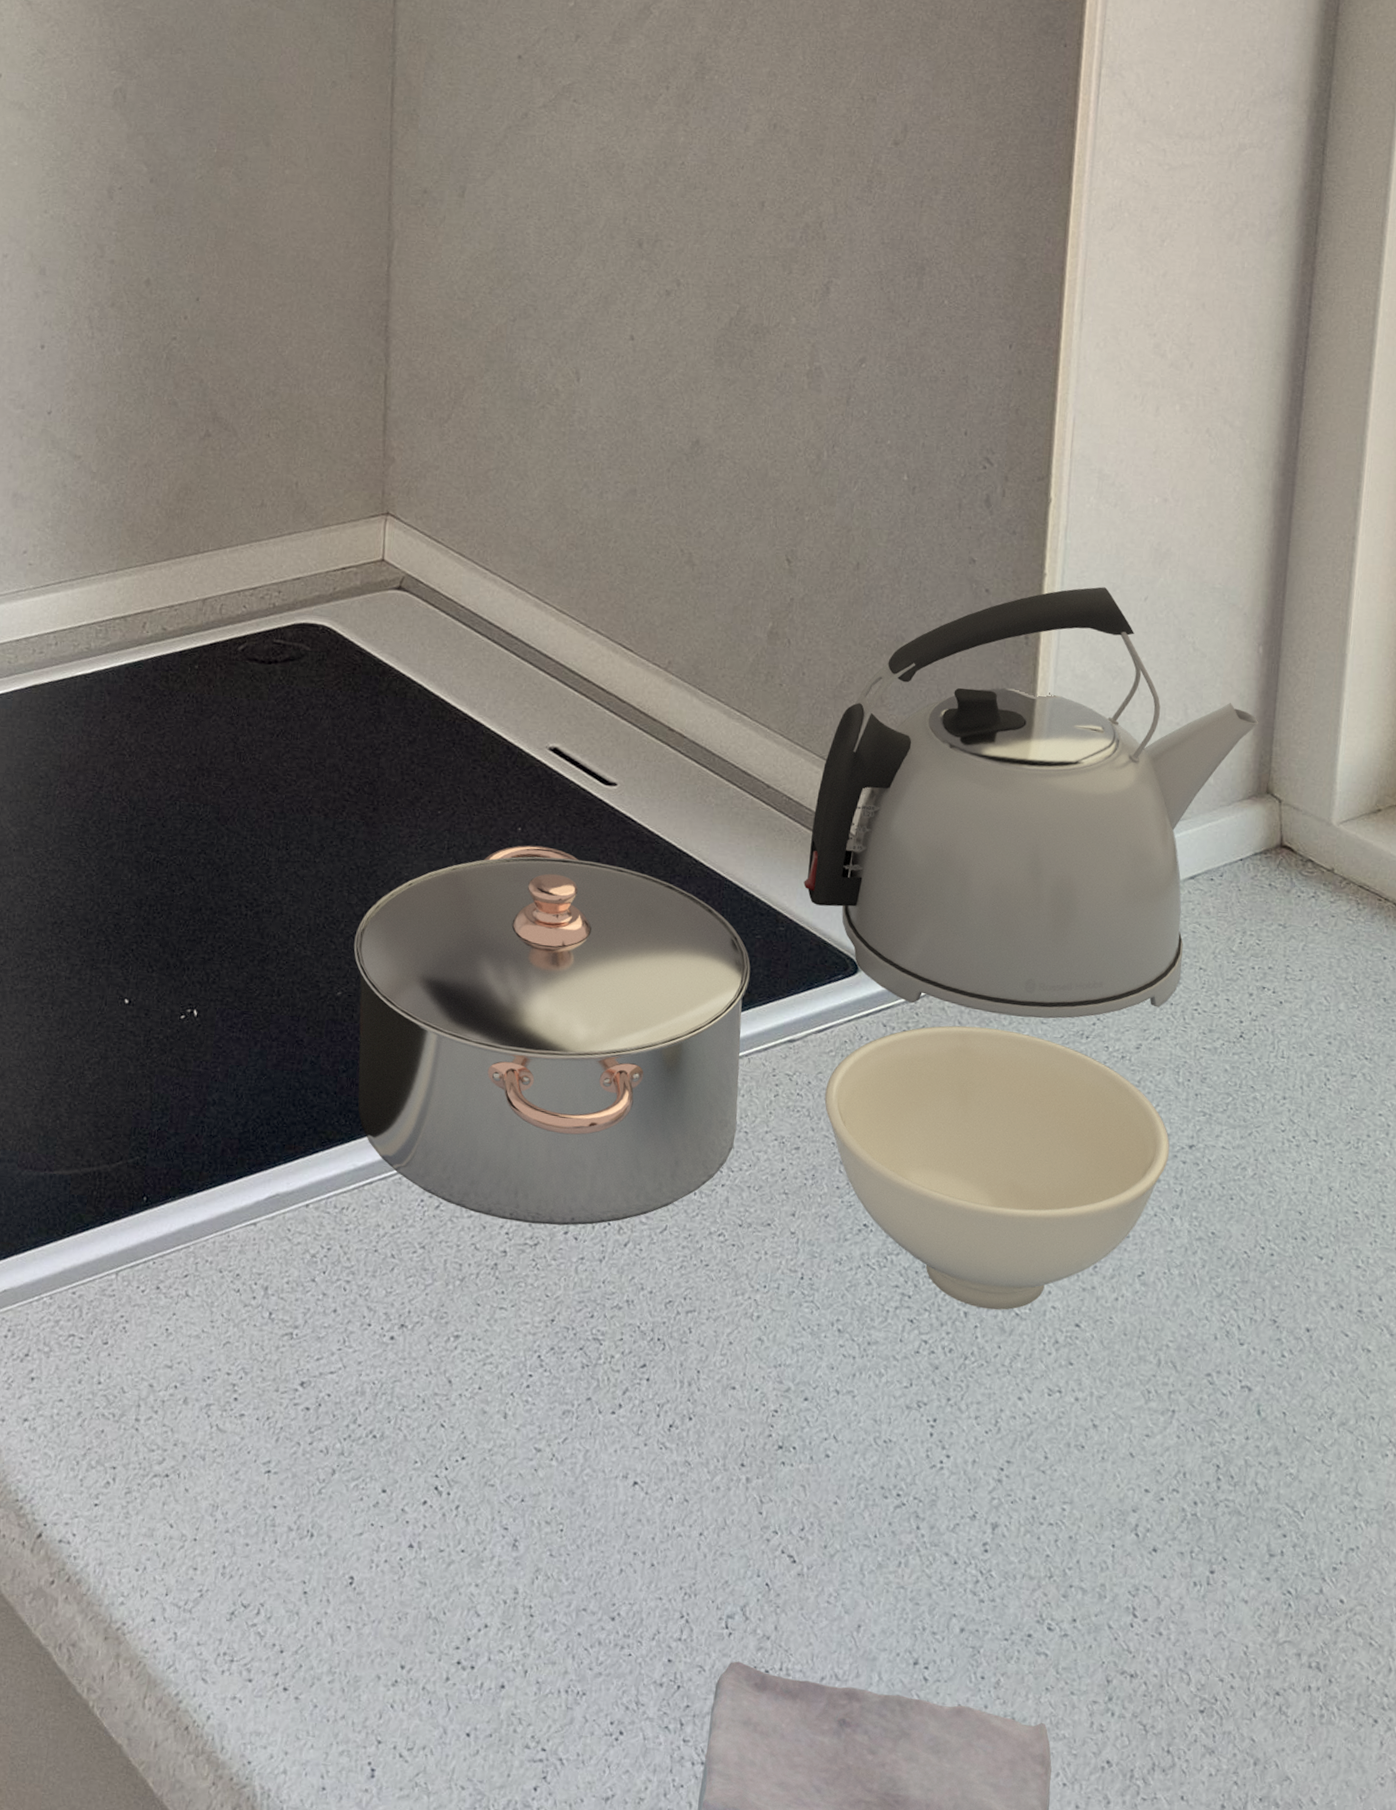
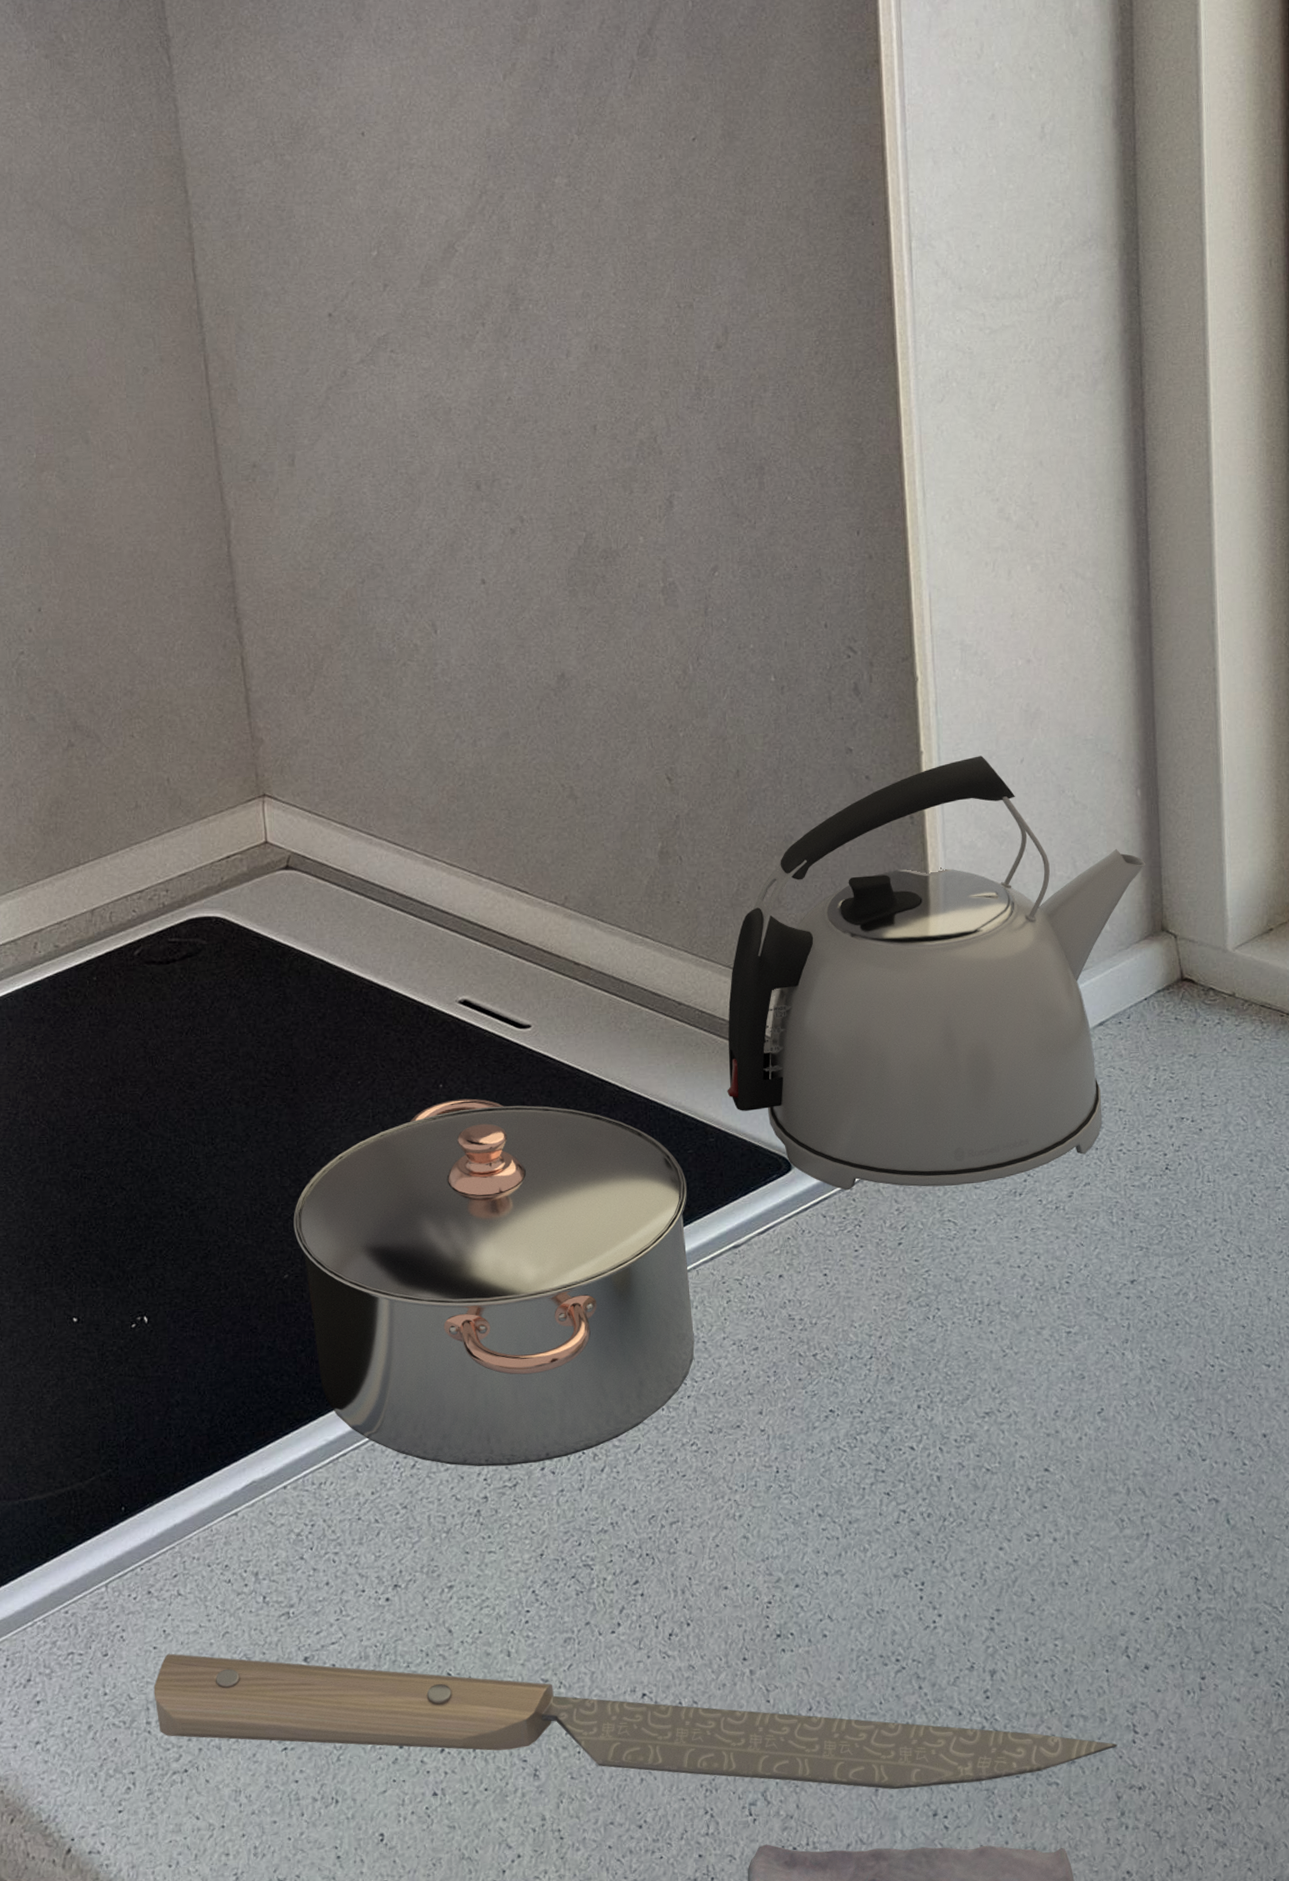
kitchen knife: none [147,1353,1114,1639] -> present [153,1653,1118,1790]
bowl: present [824,1025,1170,1310] -> none [775,1200,1113,1470]

